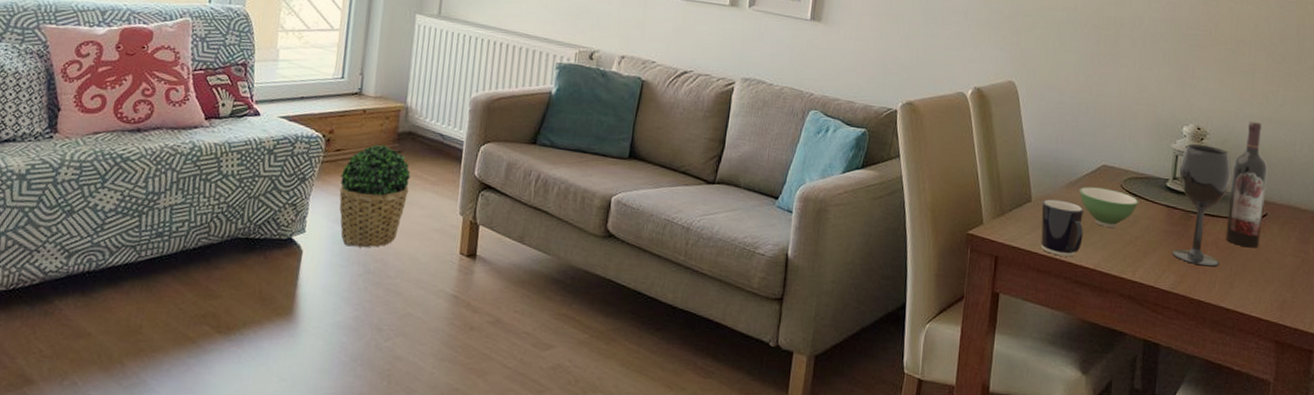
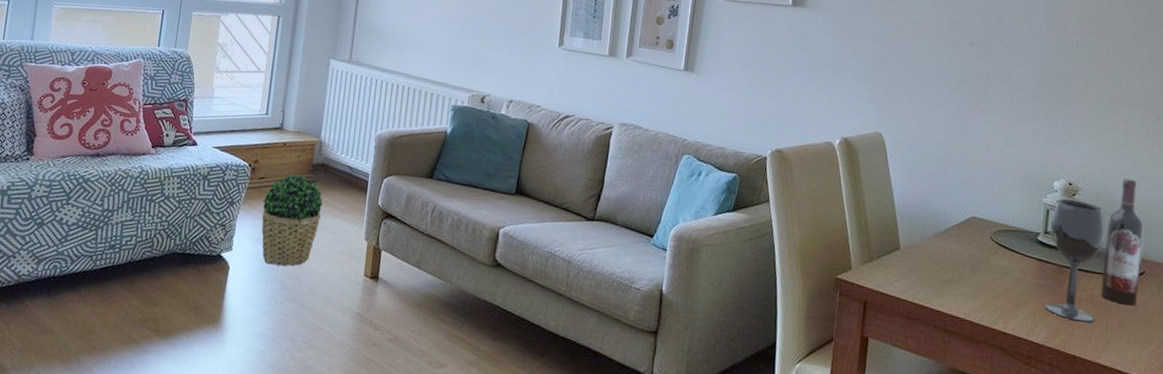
mug: present [1041,199,1084,257] -> none [909,247,953,306]
bowl: present [1079,186,1139,228] -> none [948,237,1010,279]

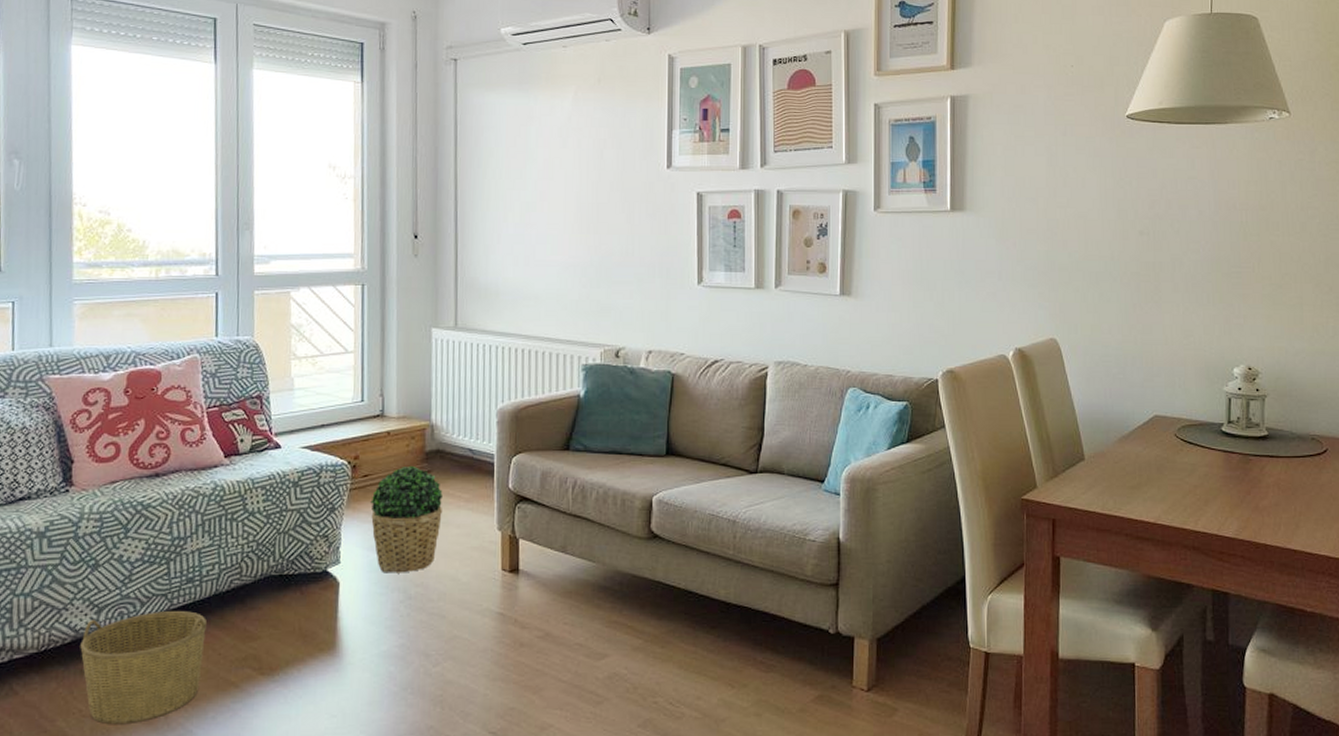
basket: none [19,269,121,361] -> present [80,611,207,724]
wine glass: present [1044,199,1106,323] -> none [1233,384,1288,509]
wine bottle: present [1101,178,1144,306] -> none [1286,355,1325,486]

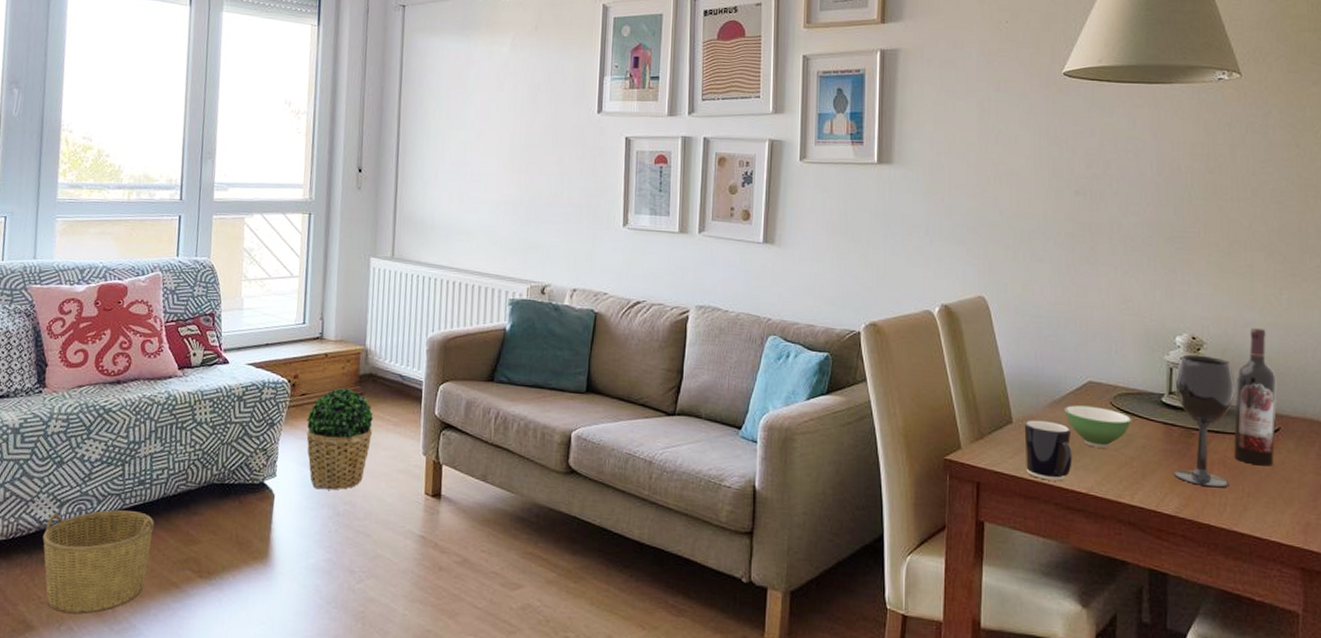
mug: none [1095,455,1141,513] -> present [1024,419,1072,481]
bowl: none [1133,439,1195,478] -> present [1064,405,1132,448]
wine glass: none [1233,384,1288,509] -> present [1173,354,1236,488]
wine bottle: none [1286,355,1325,486] -> present [1233,327,1277,466]

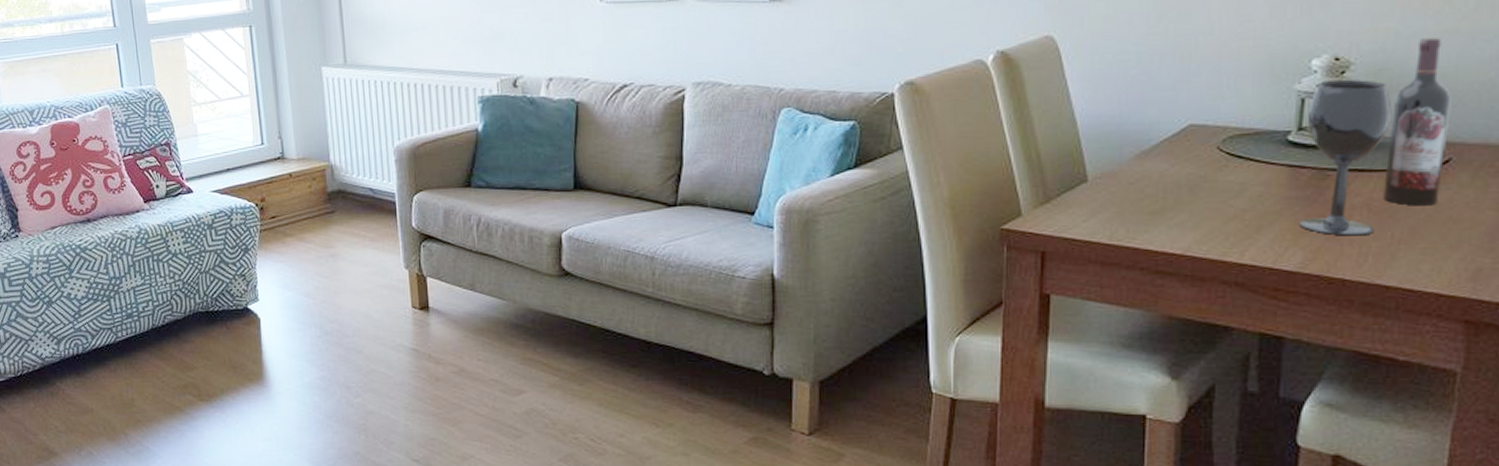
basket: present [42,510,154,614] -> none [47,343,150,439]
potted plant: present [306,387,373,490] -> none [280,206,349,310]
mug: present [1024,419,1072,481] -> none [1102,175,1165,243]
bowl: present [1064,405,1132,448] -> none [1156,153,1246,201]

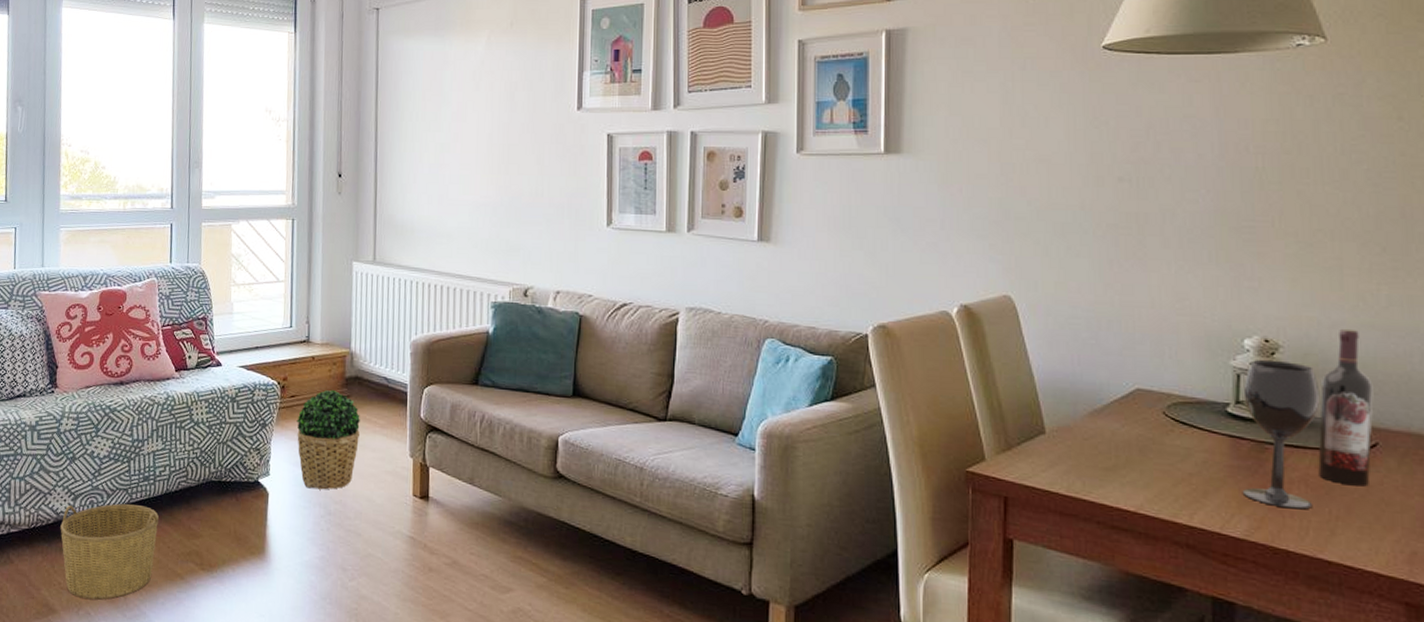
basket: none [47,343,150,439] -> present [60,503,159,600]
potted plant: none [280,206,349,310] -> present [296,389,360,490]

